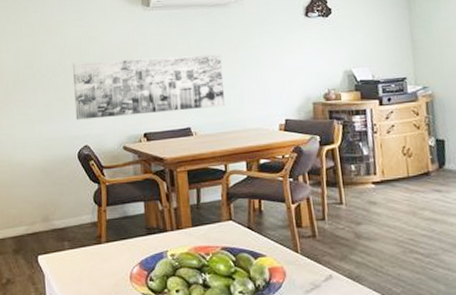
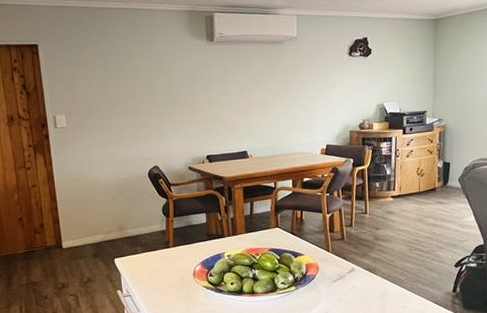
wall art: present [72,54,225,120] -> none [142,87,277,143]

